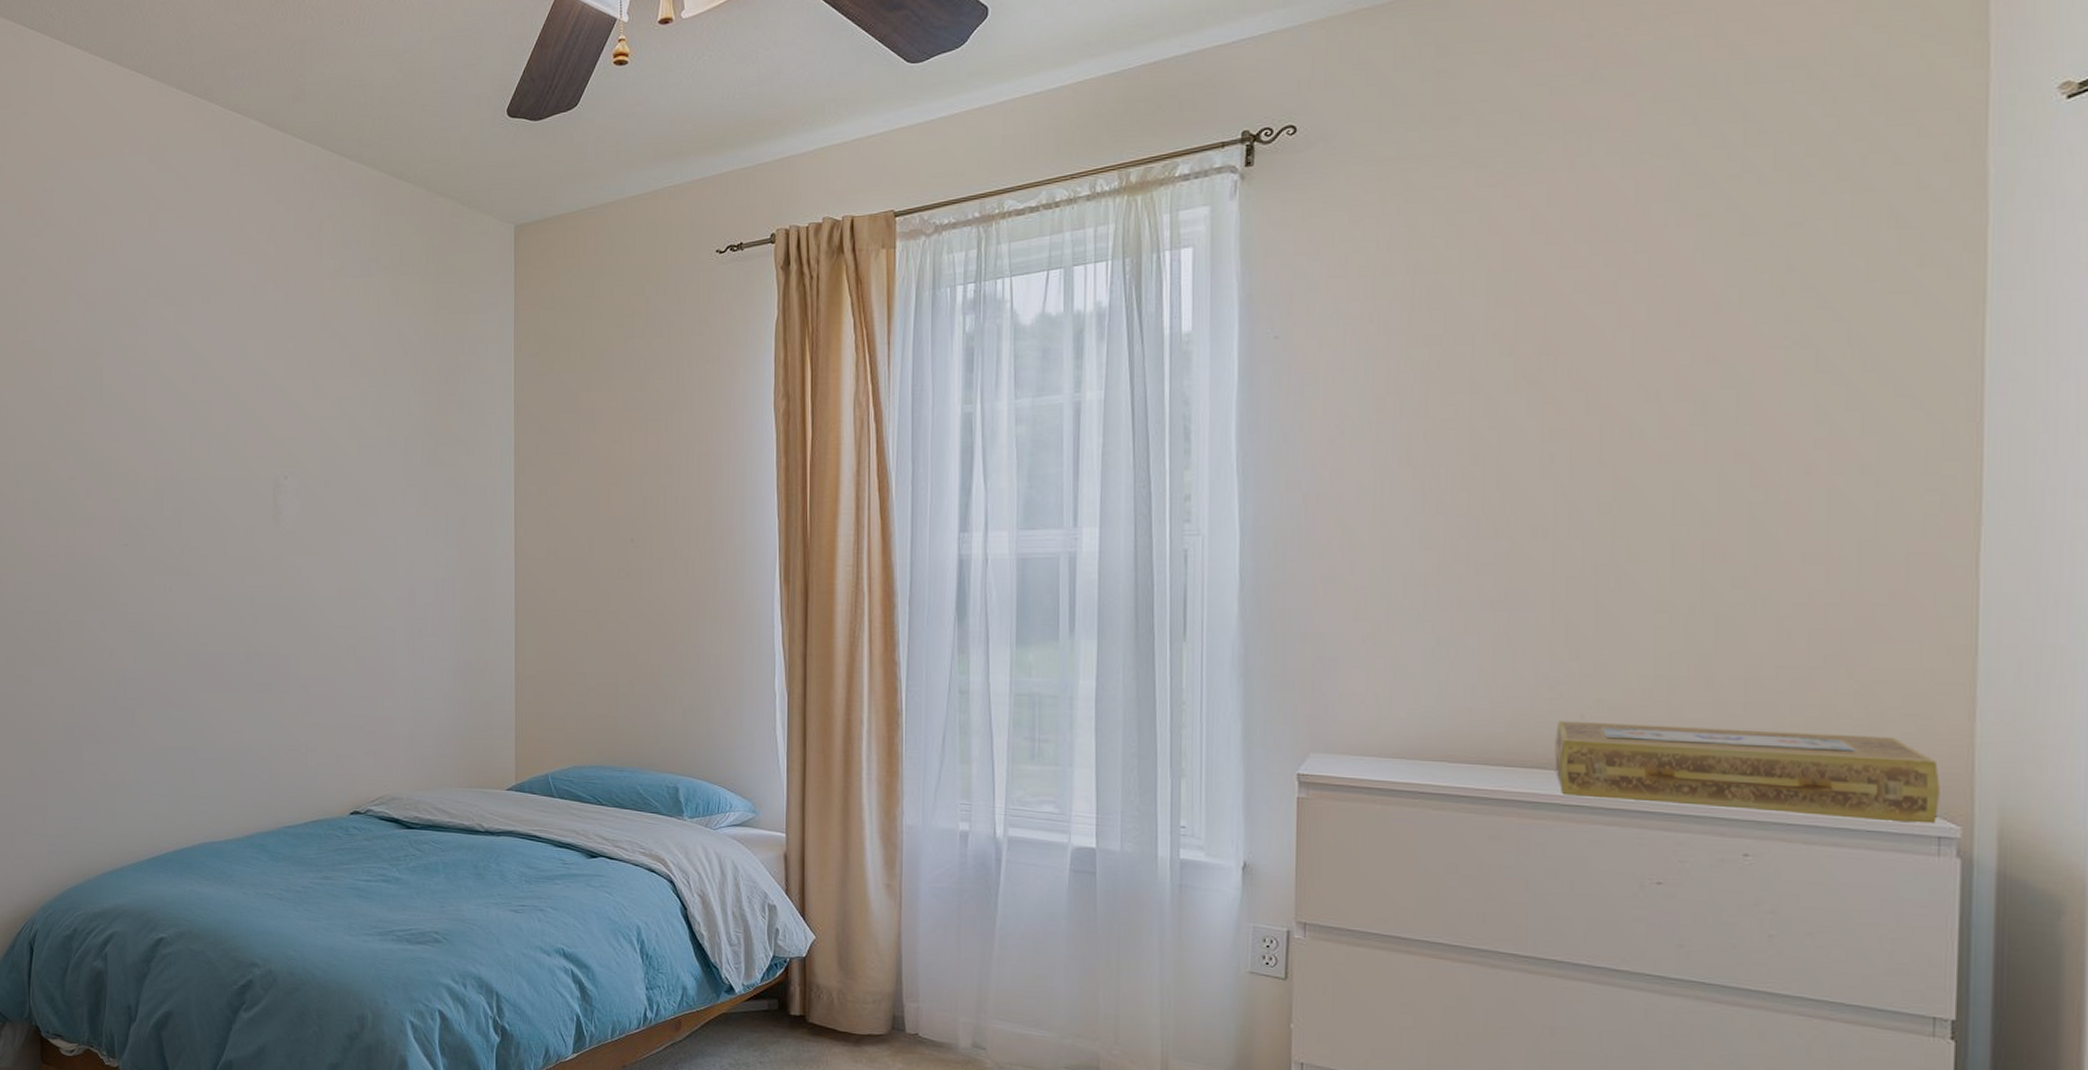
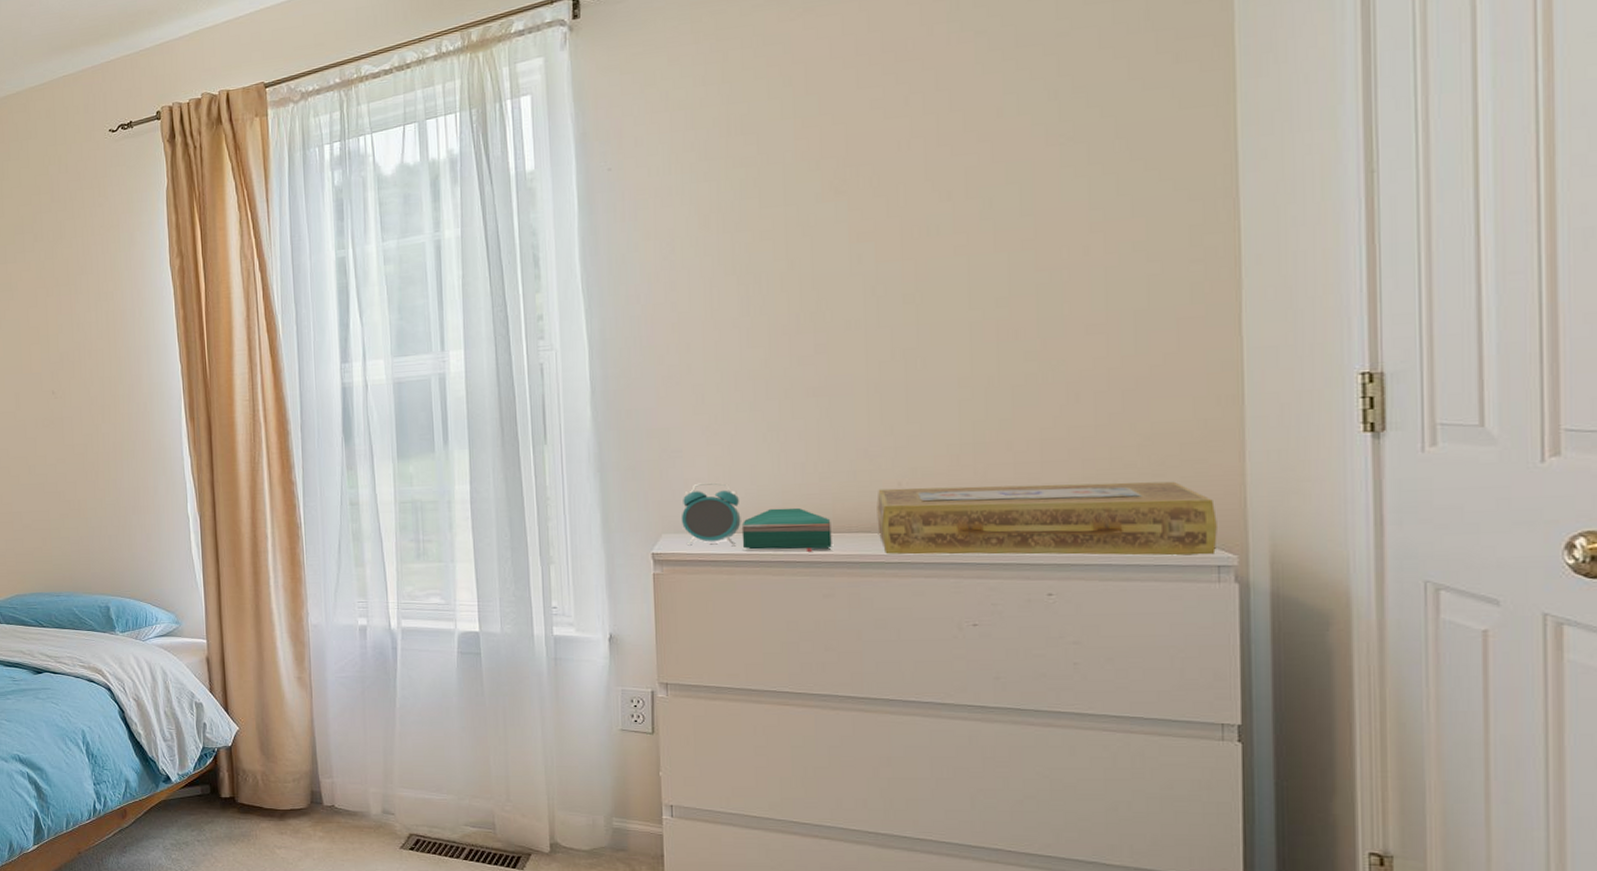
alarm clock: none [1332,698,1401,773] -> present [681,482,741,547]
wooden box: none [1400,733,1503,787] -> present [741,507,832,552]

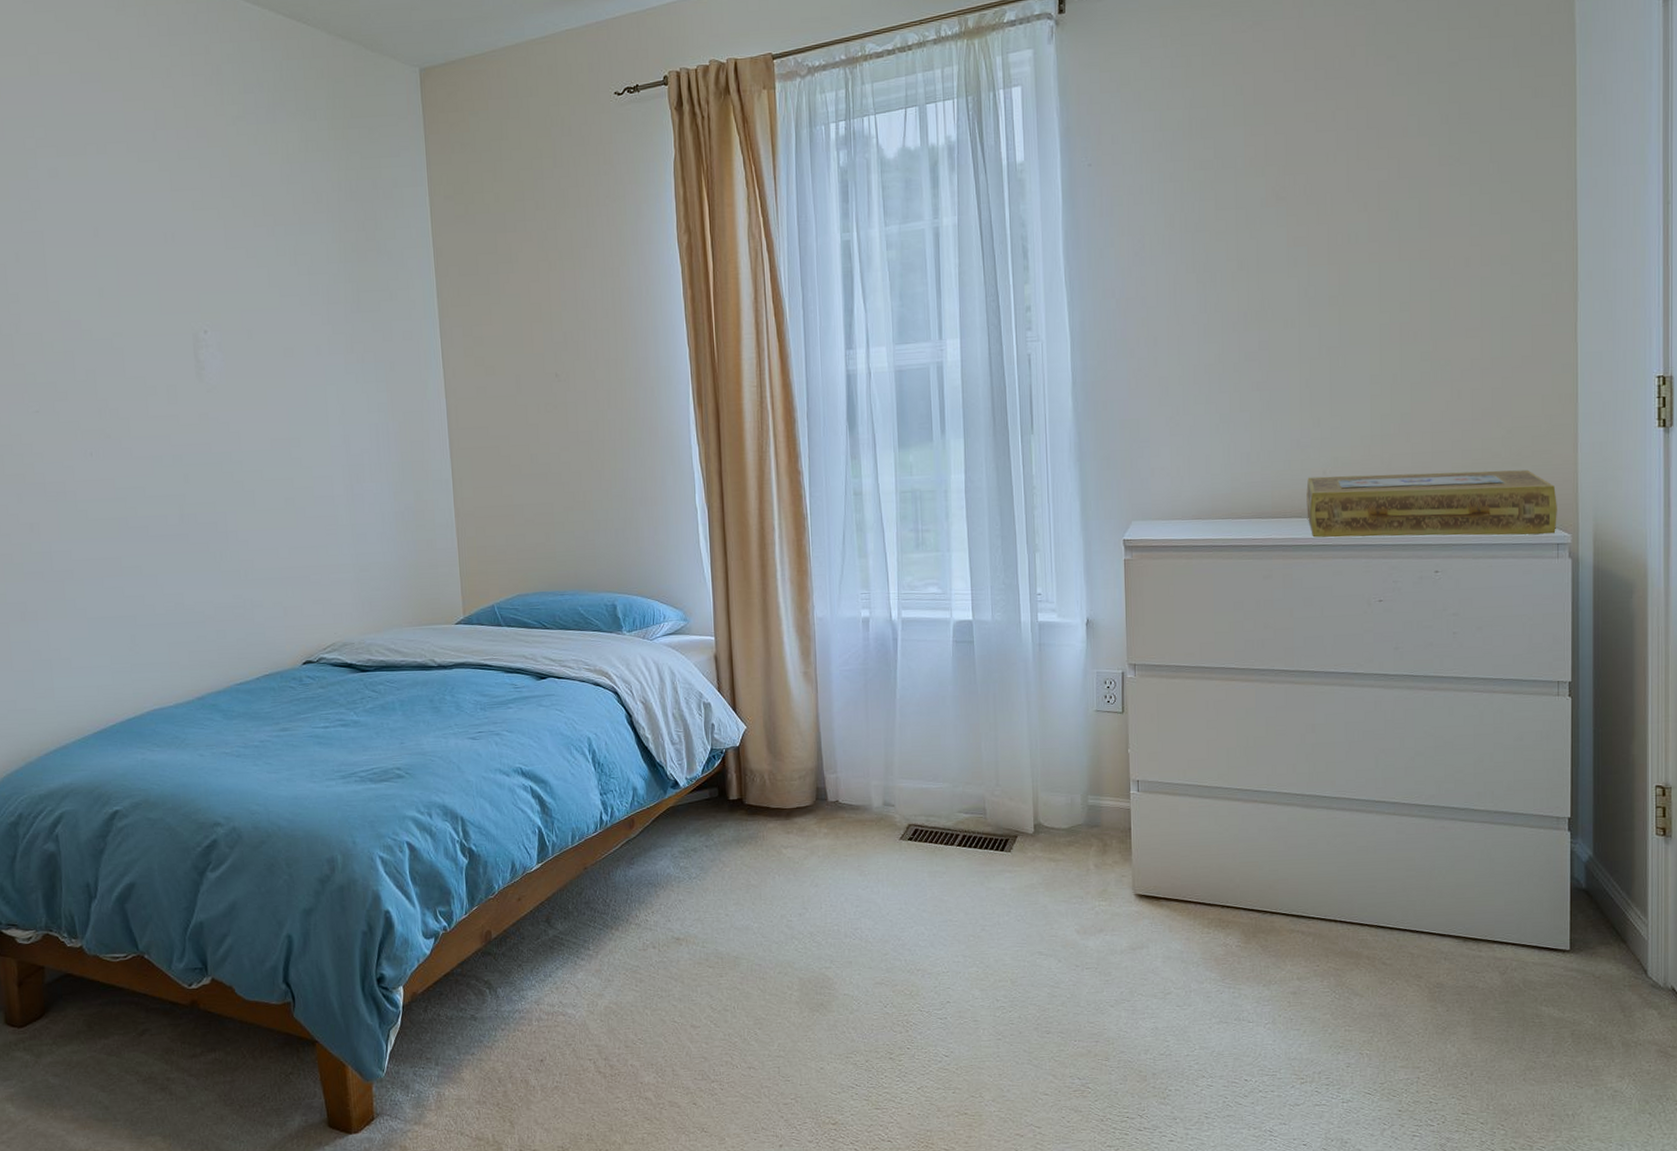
alarm clock: present [681,482,741,547] -> none [1148,471,1198,532]
wooden box: present [741,507,832,552] -> none [1198,495,1271,538]

